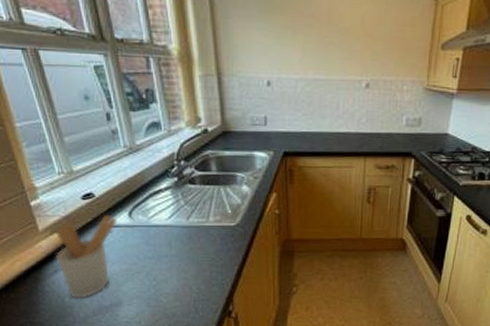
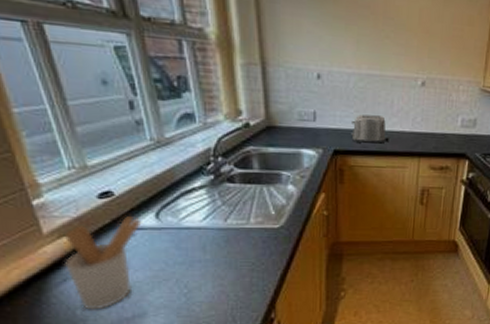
toaster: none [299,117,336,145] -> present [351,114,389,144]

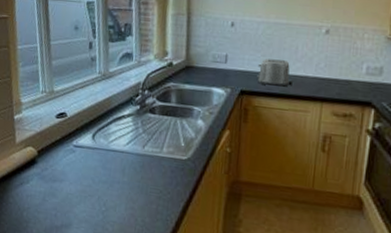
utensil holder: present [63,216,142,310] -> none [23,134,82,215]

